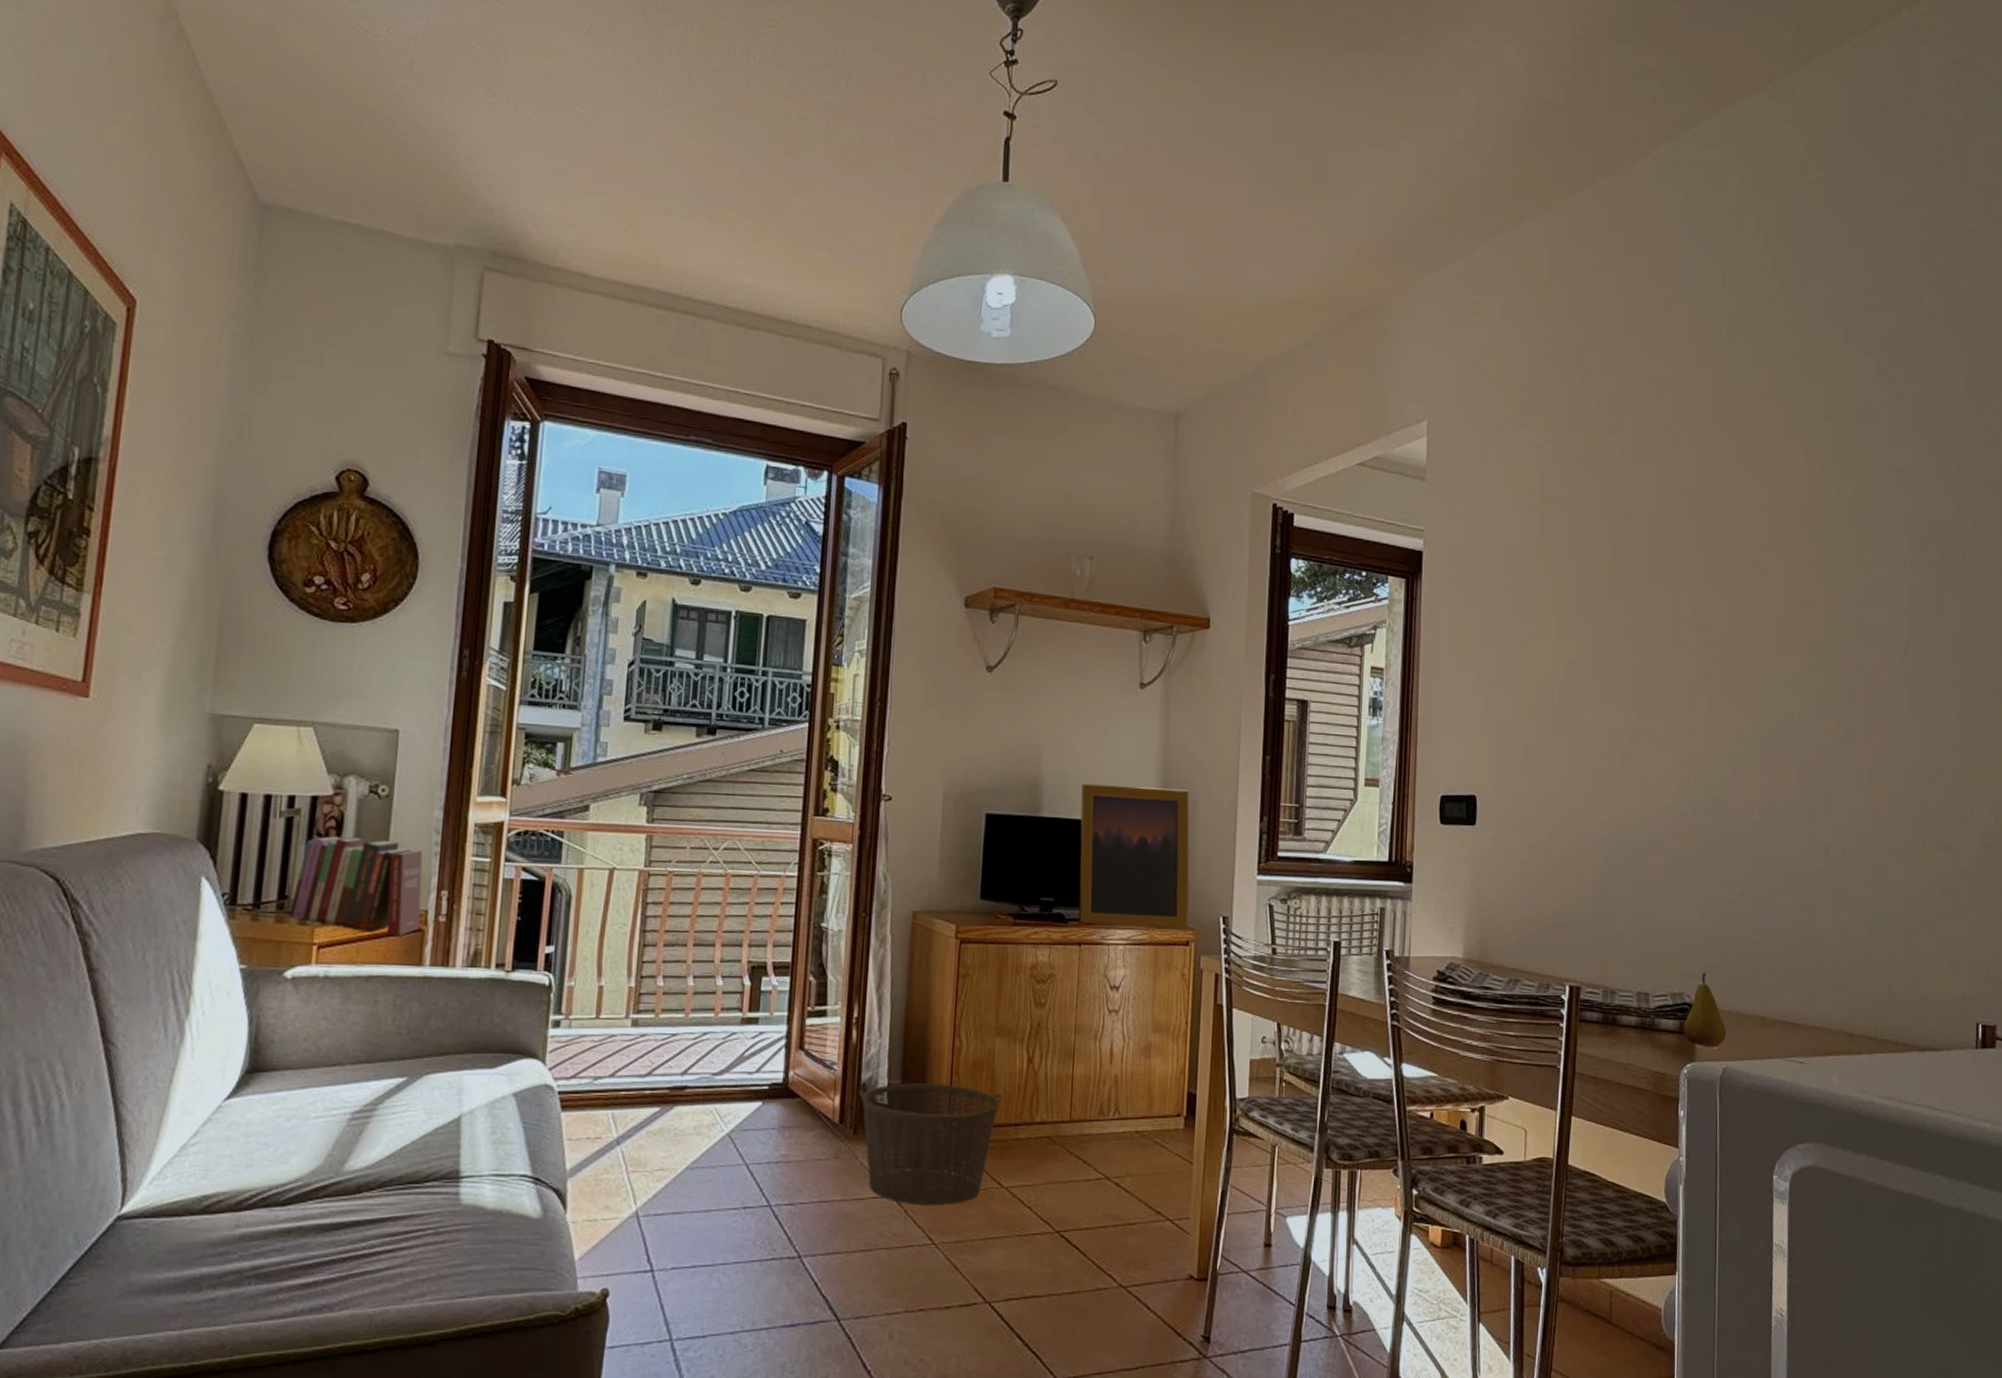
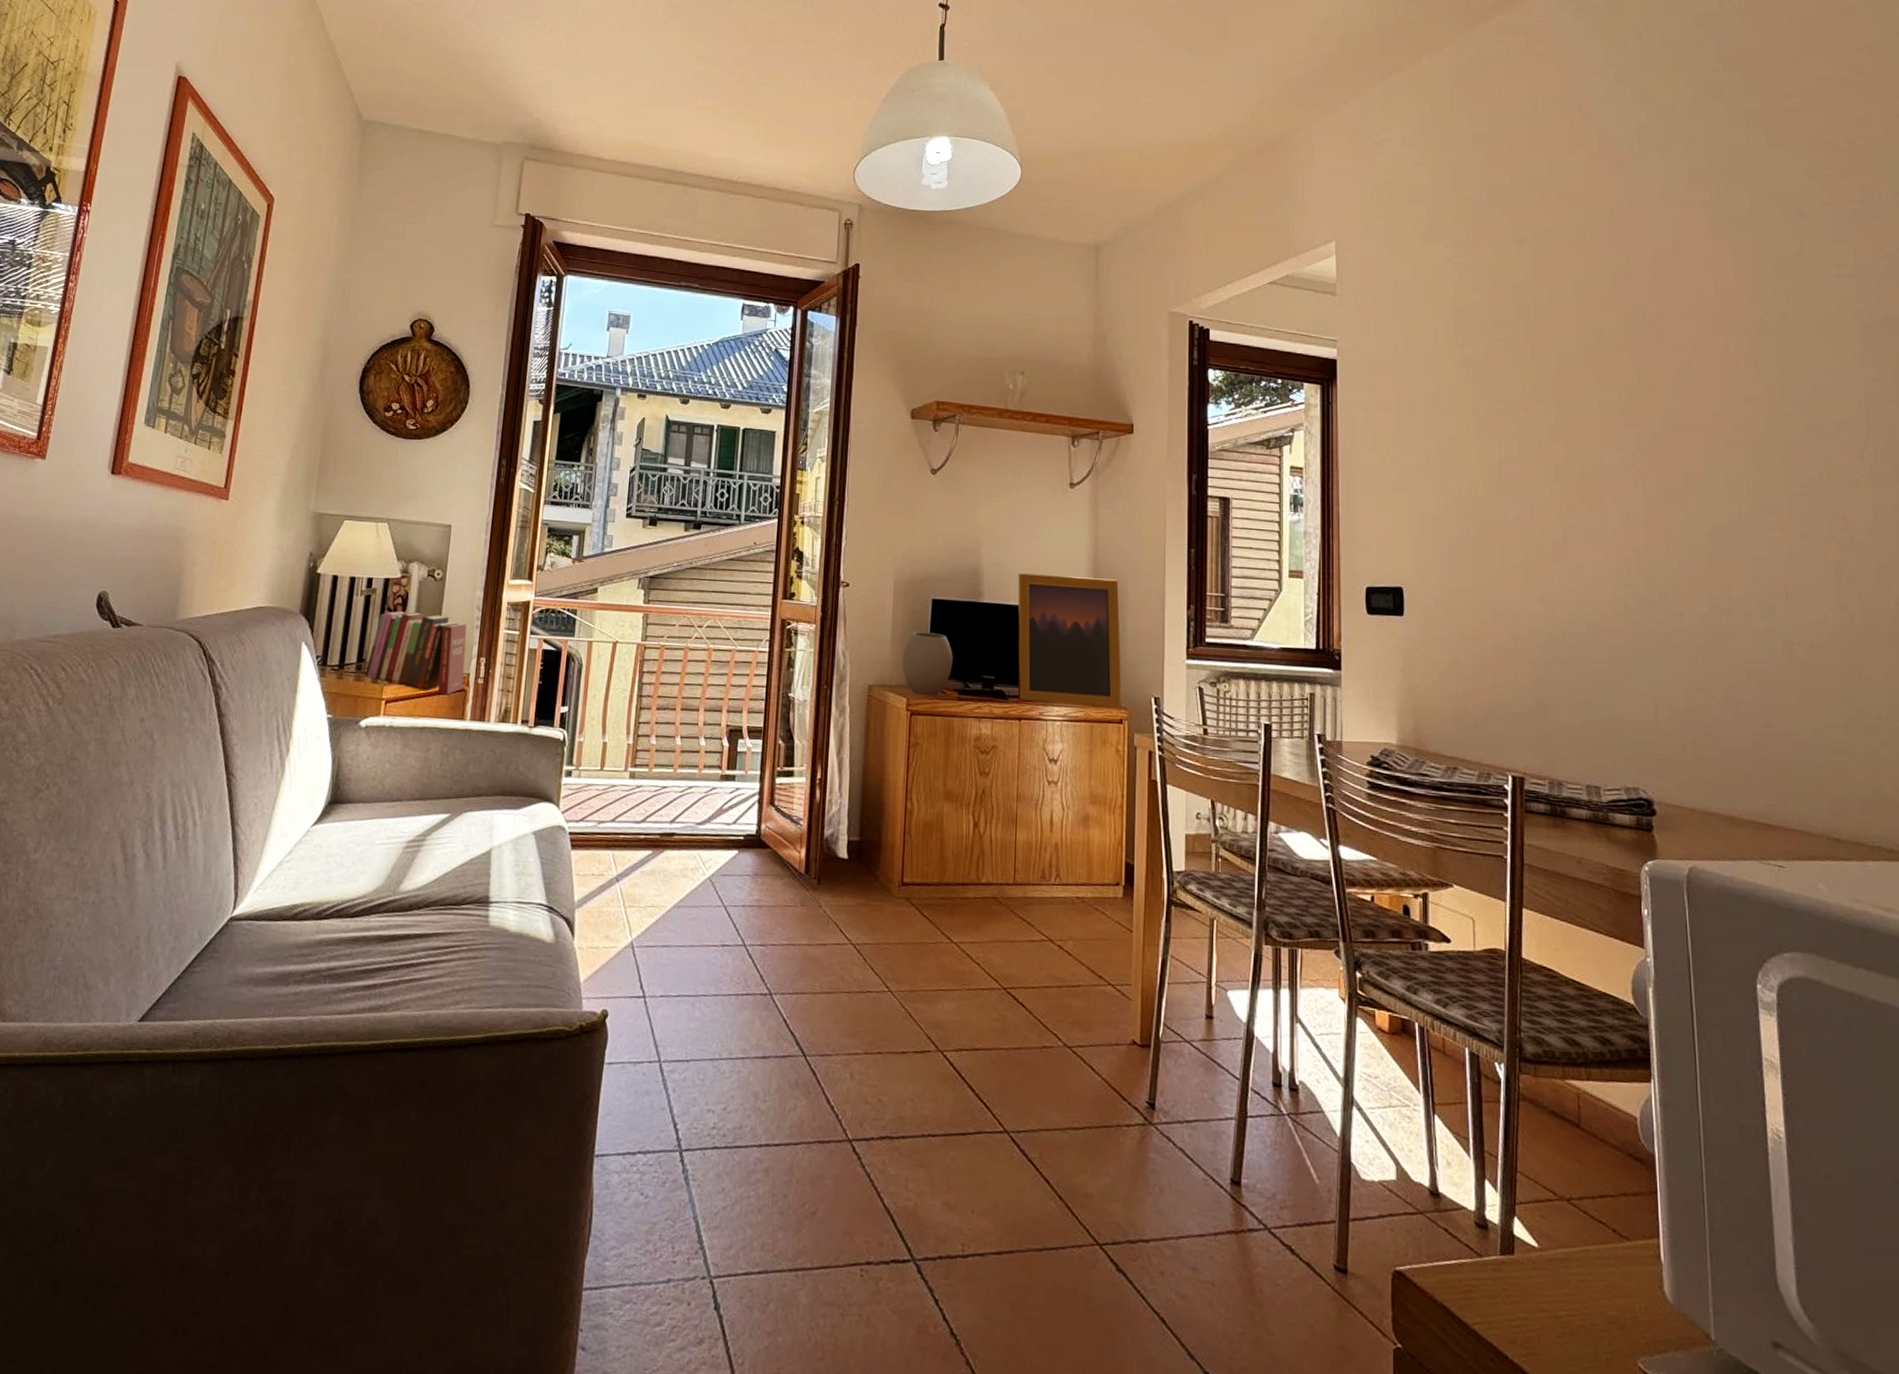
basket: present [859,1083,1003,1205] -> none [822,840,951,956]
vase: none [951,850,1008,922] -> present [902,632,953,697]
fruit: present [1683,972,1727,1049] -> none [1641,767,1691,847]

